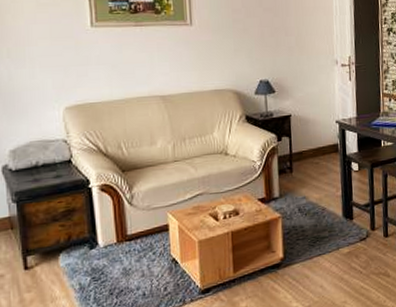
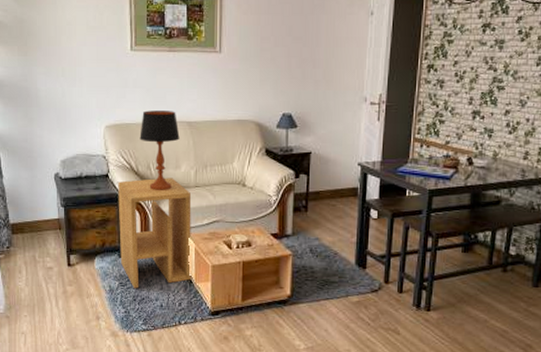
side table: none [84,155,177,281] -> present [118,178,192,288]
table lamp: none [107,86,153,171] -> present [139,110,180,190]

